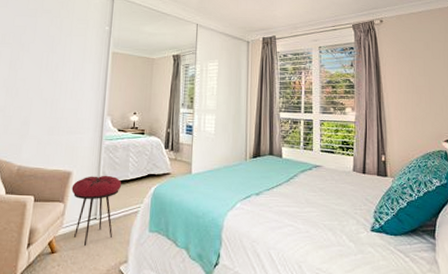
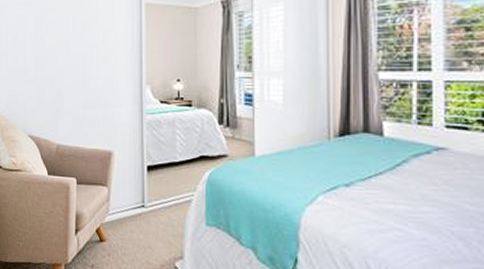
stool: present [71,175,122,247] -> none [114,156,170,237]

